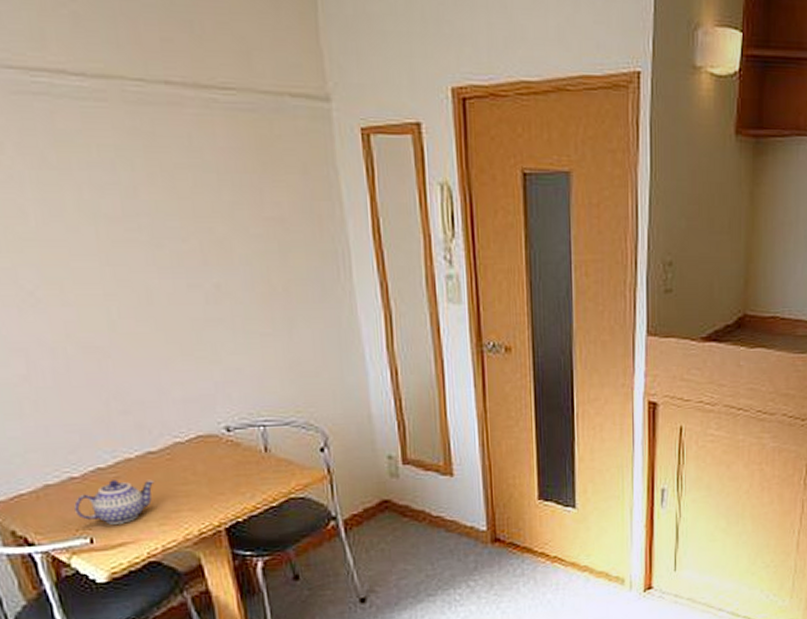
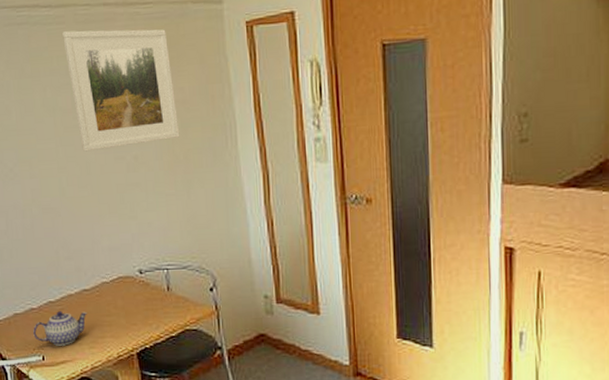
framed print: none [104,112,278,275] -> present [62,29,180,152]

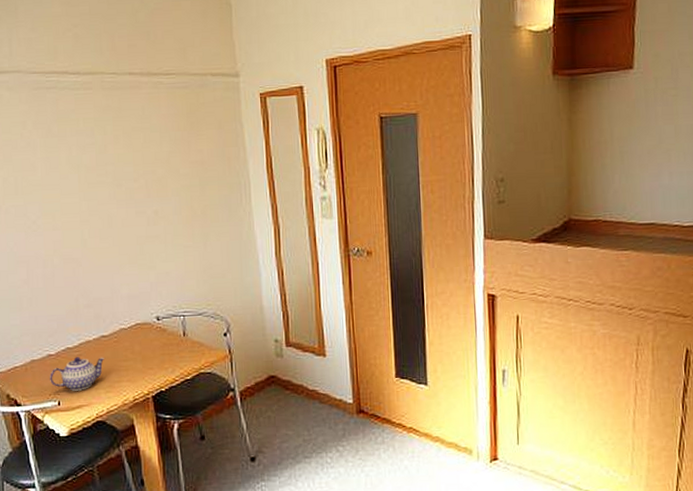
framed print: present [62,29,180,152] -> none [89,96,198,206]

